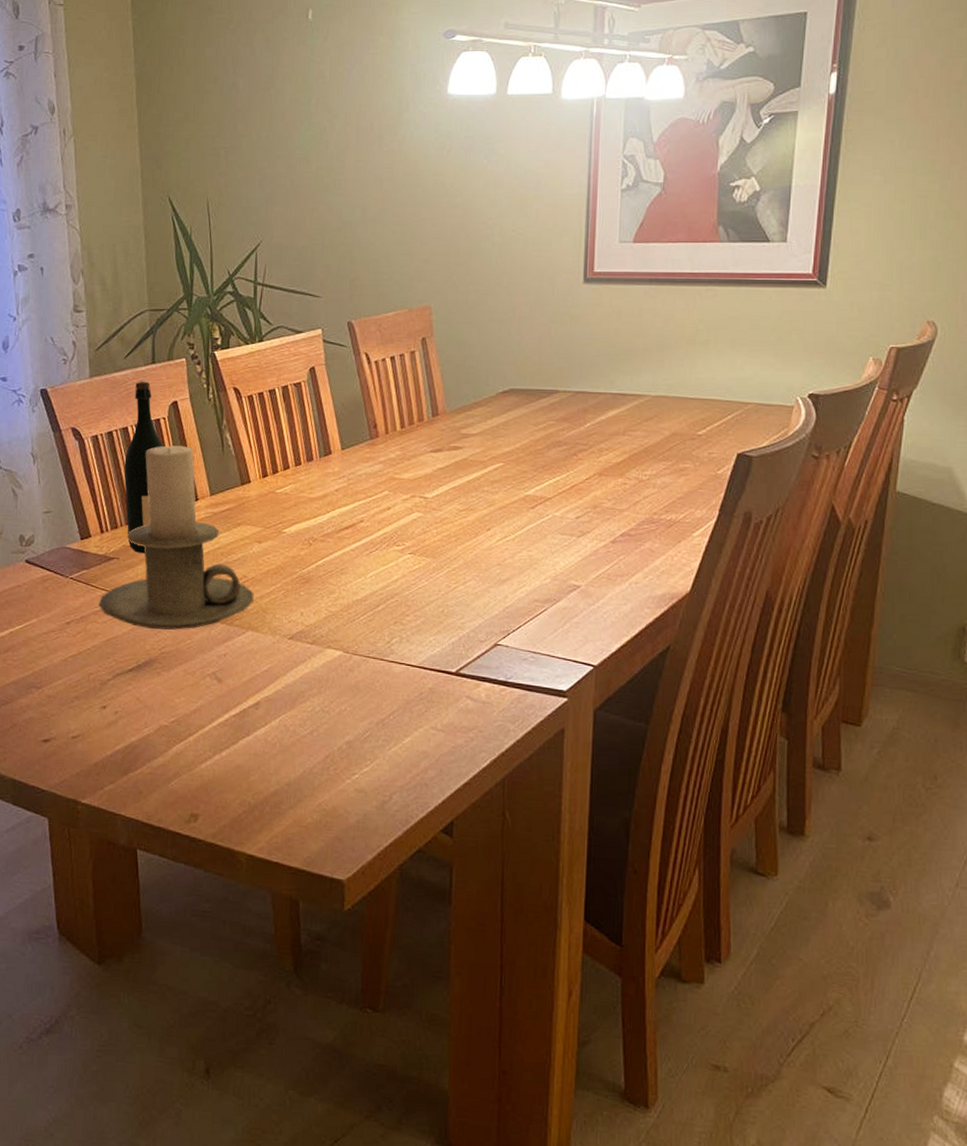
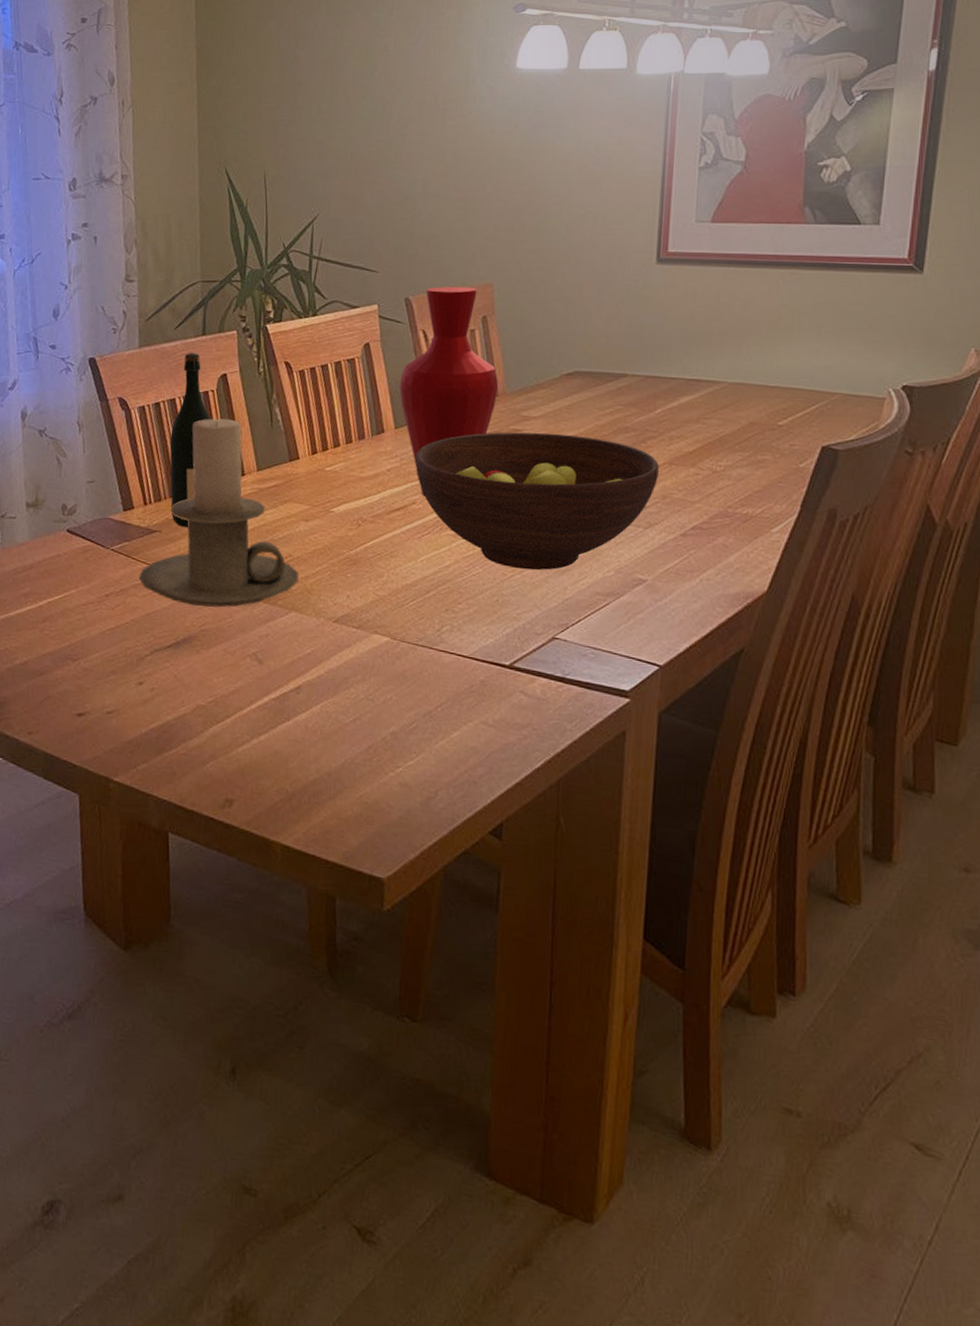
vase: none [345,309,439,515] -> present [399,286,499,497]
fruit bowl: none [362,449,590,581] -> present [415,432,659,571]

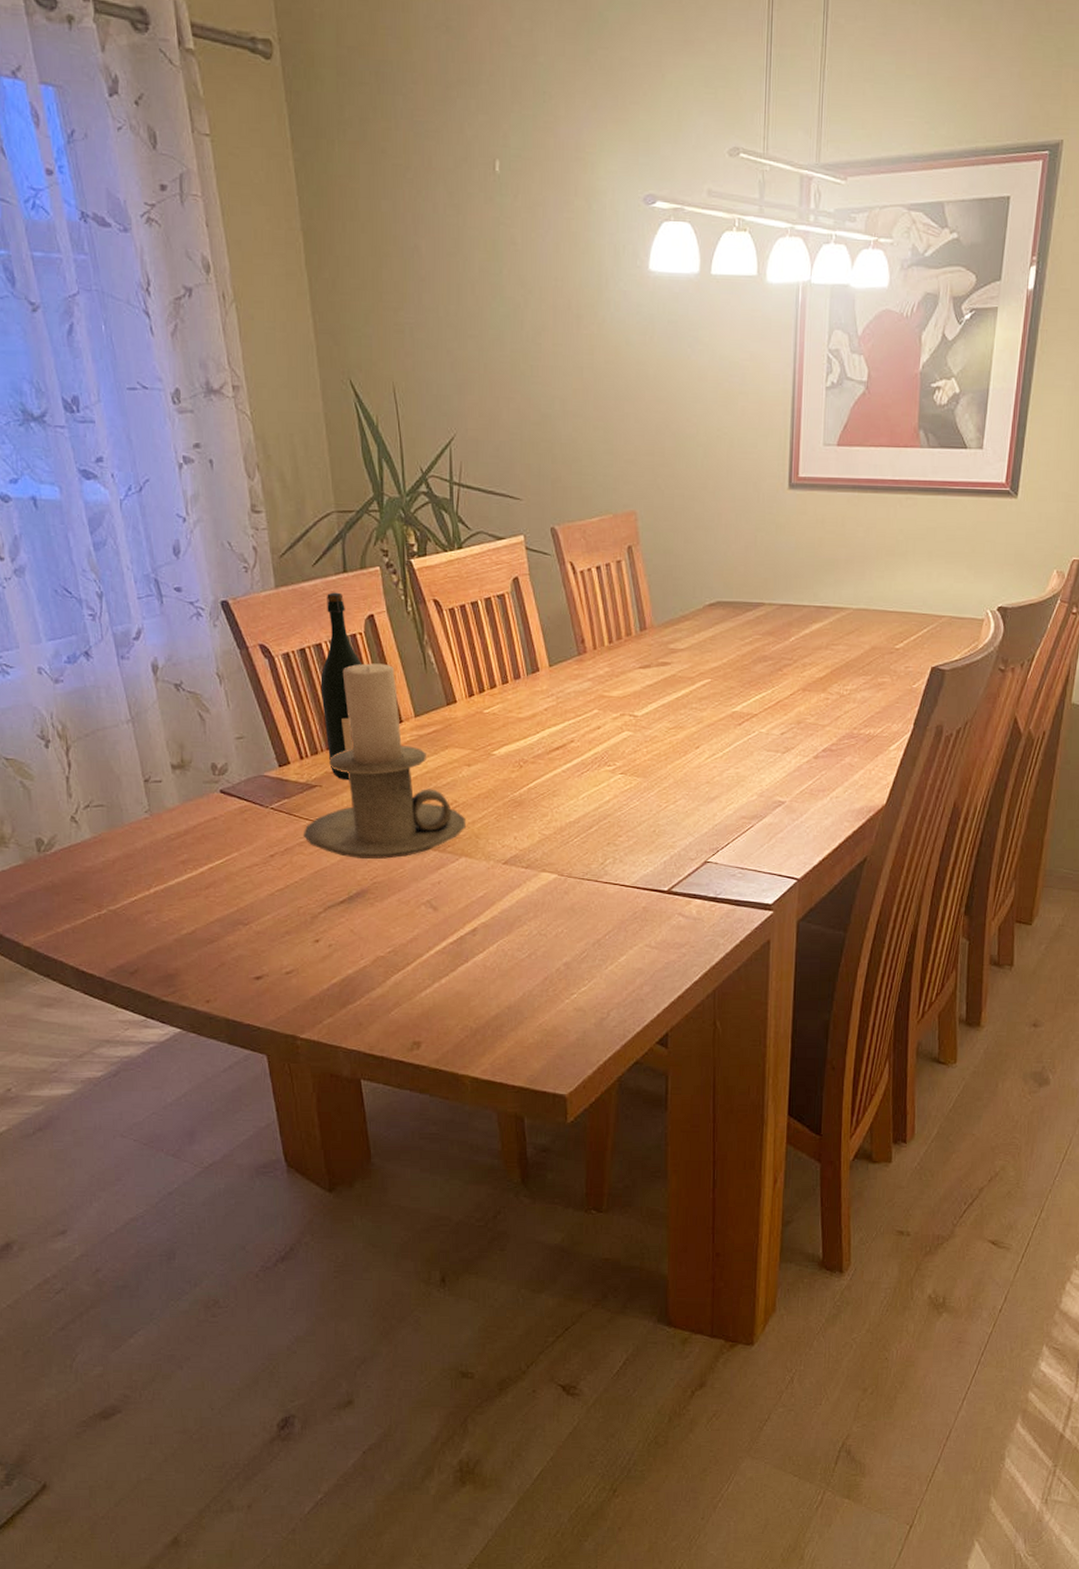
vase: present [399,286,499,497] -> none [551,514,647,734]
fruit bowl: present [415,432,659,571] -> none [571,664,794,800]

